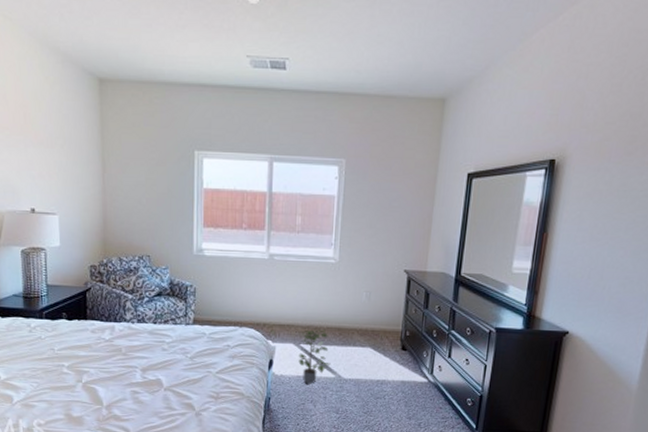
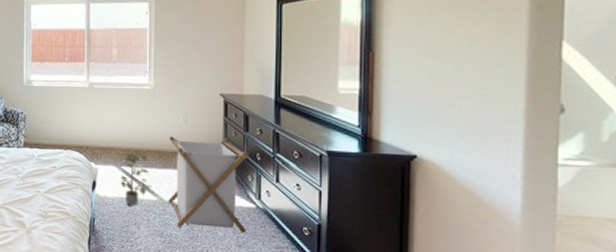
laundry basket: none [345,313,426,406] -> present [168,136,249,234]

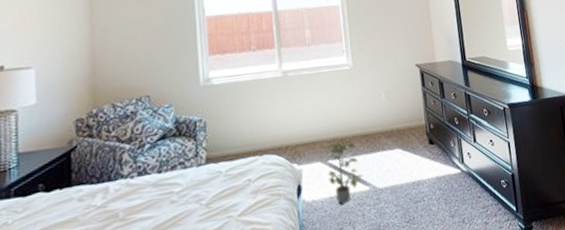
laundry basket: present [168,136,249,234] -> none [374,108,457,214]

